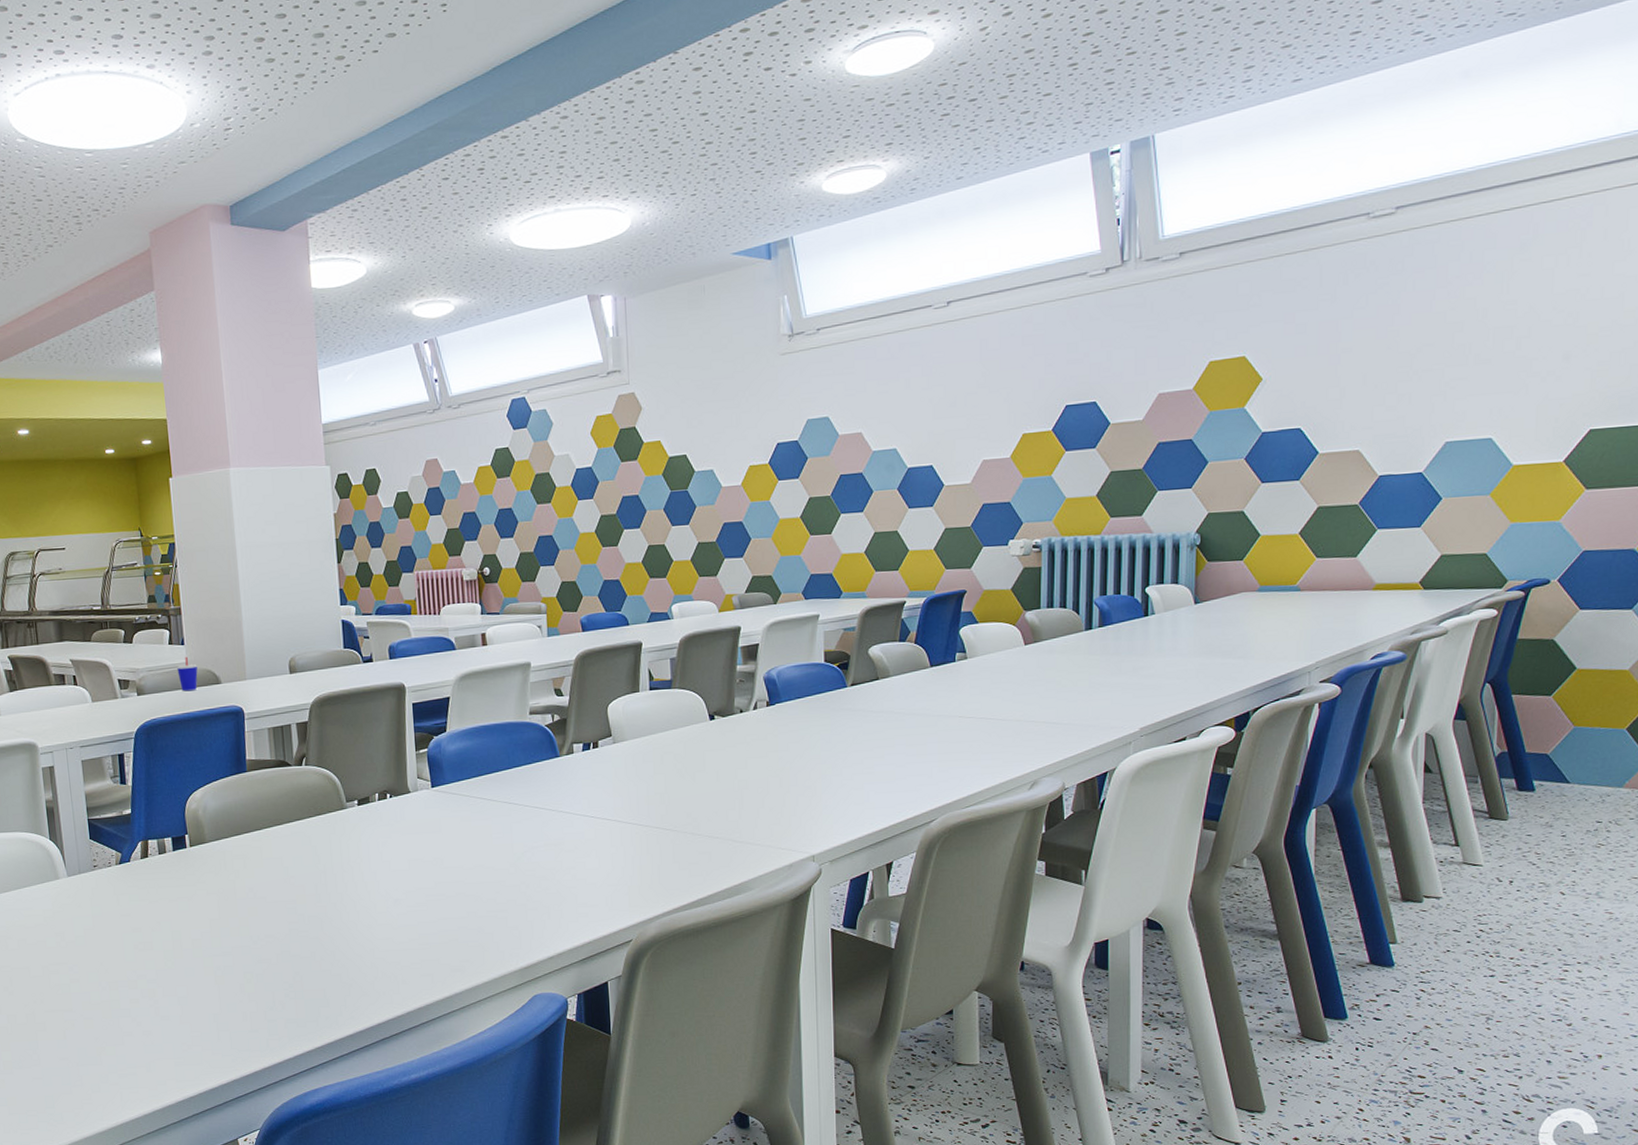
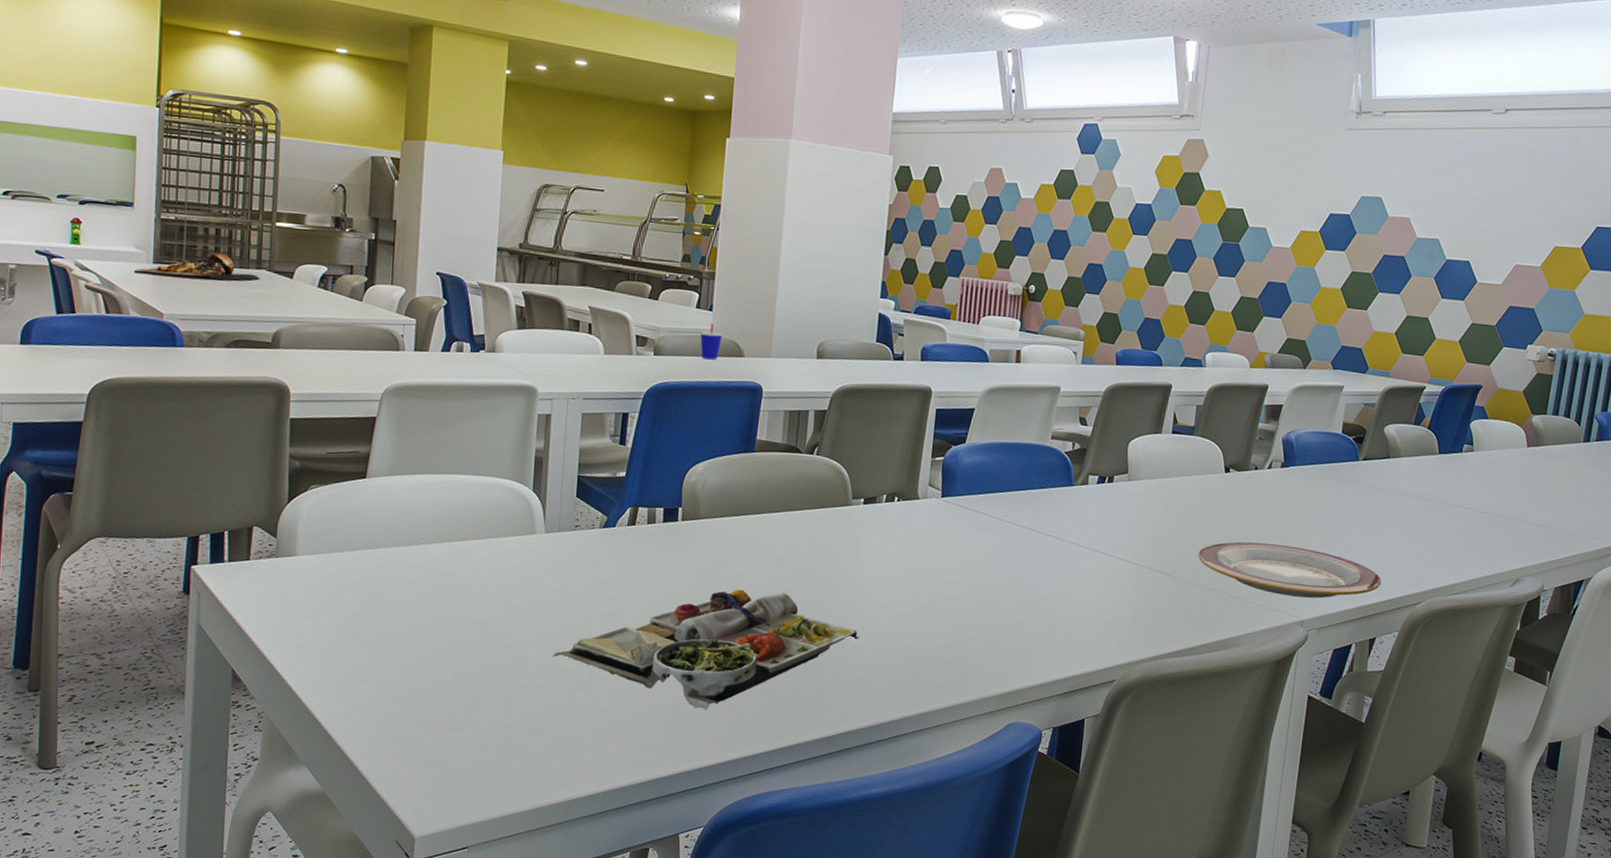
food tray: none [93,901,376,1021] -> present [552,589,860,709]
plate: none [695,783,890,833] -> present [1197,541,1381,599]

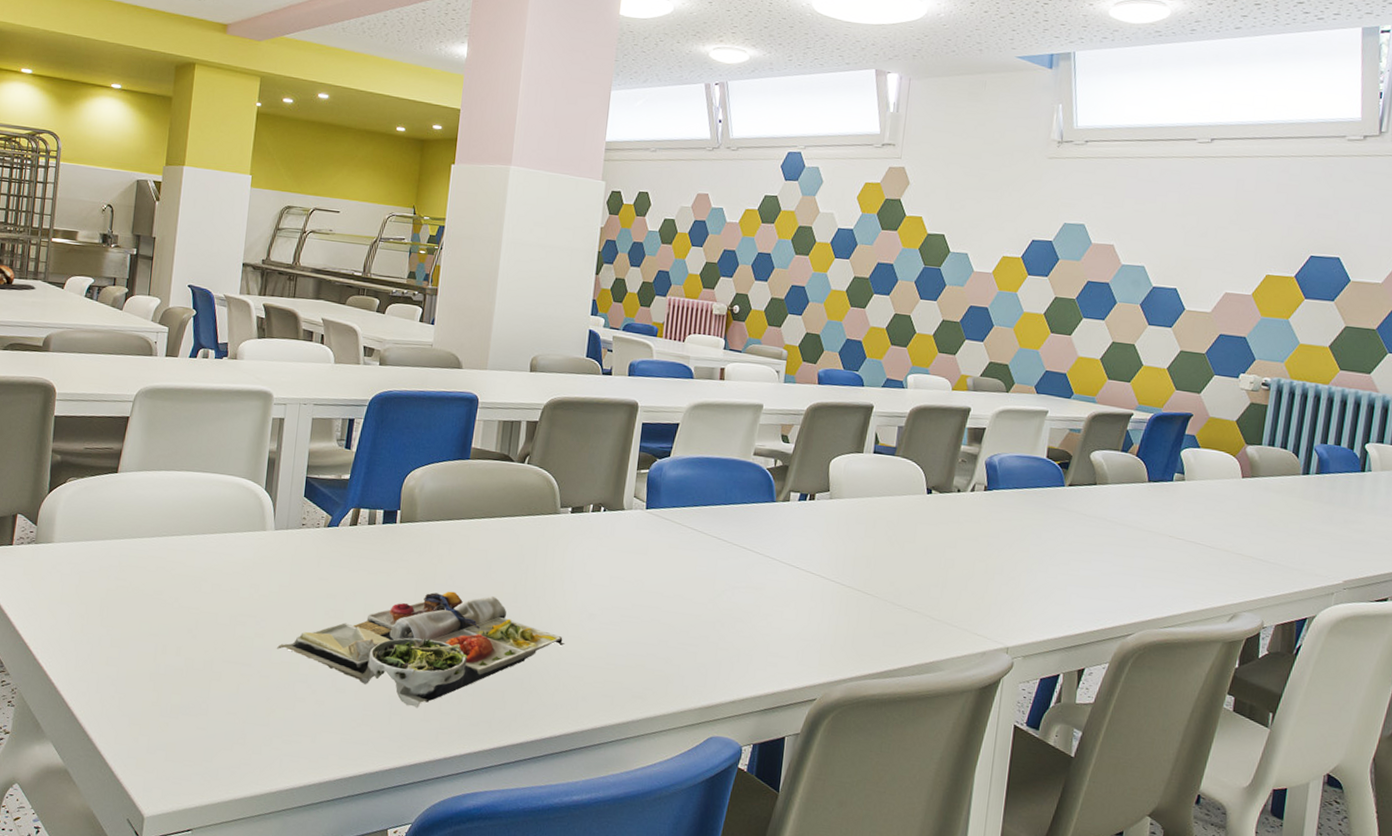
beverage cup: present [700,323,722,360] -> none [422,336,442,371]
plate: present [1197,541,1381,599] -> none [899,564,1090,626]

